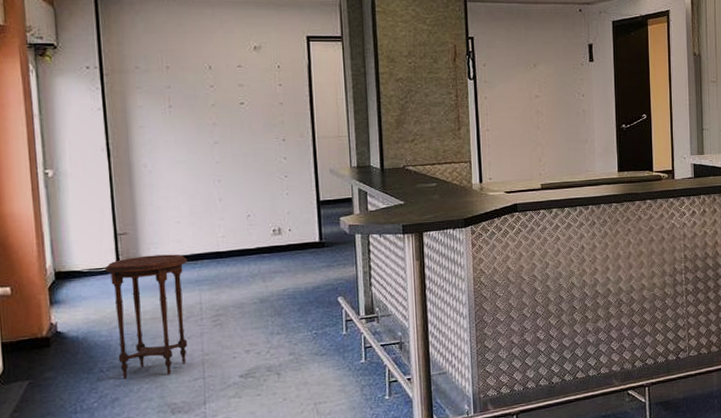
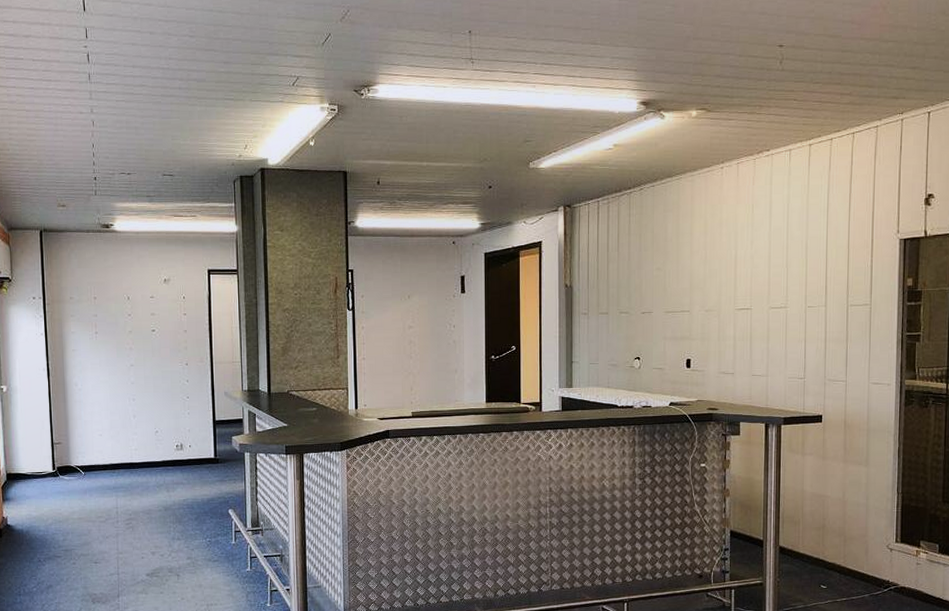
side table: present [104,254,188,379] -> none [43,463,108,569]

